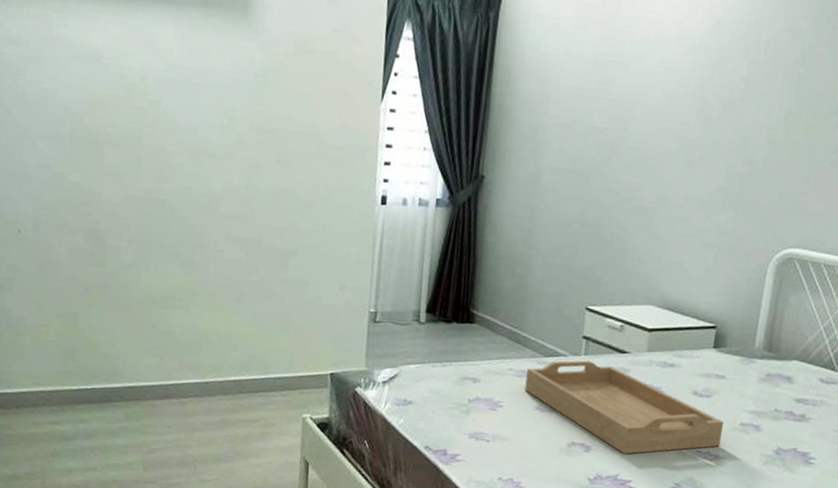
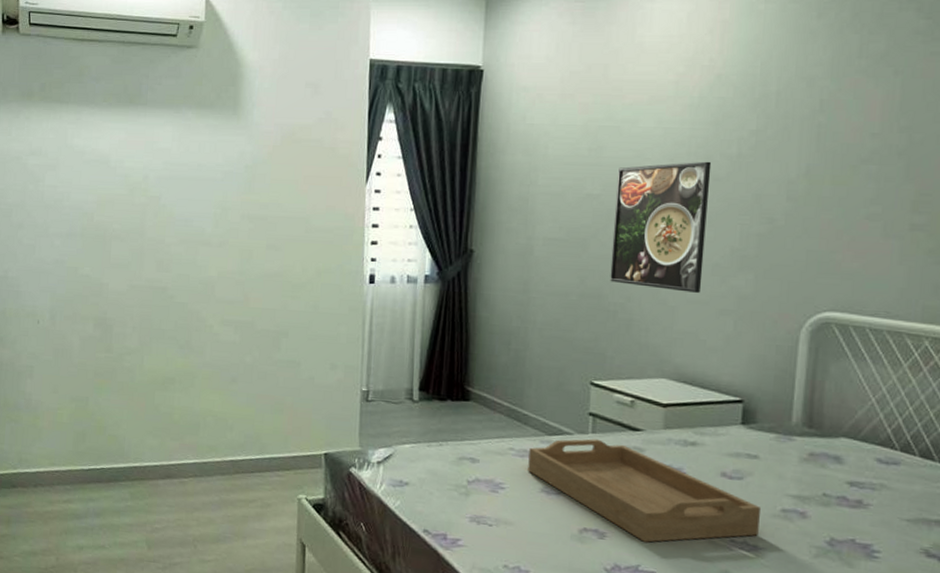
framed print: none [609,102,706,227] -> present [610,161,712,293]

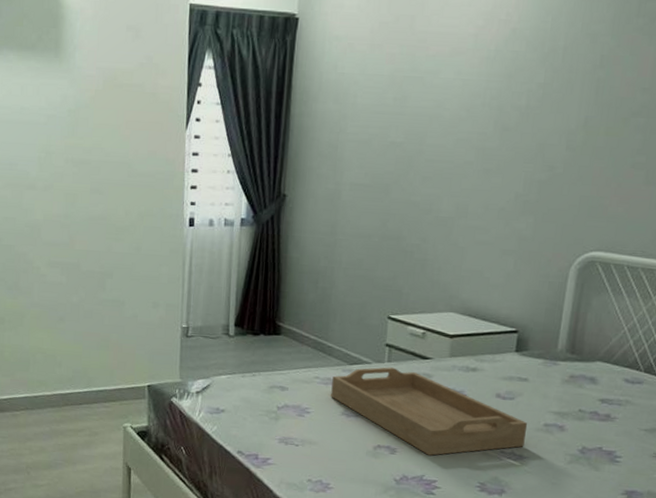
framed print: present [610,161,712,293] -> none [408,112,503,235]

